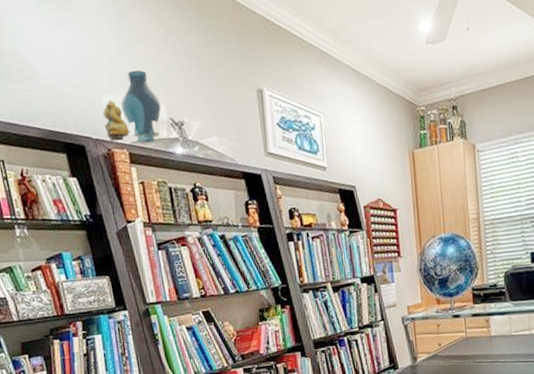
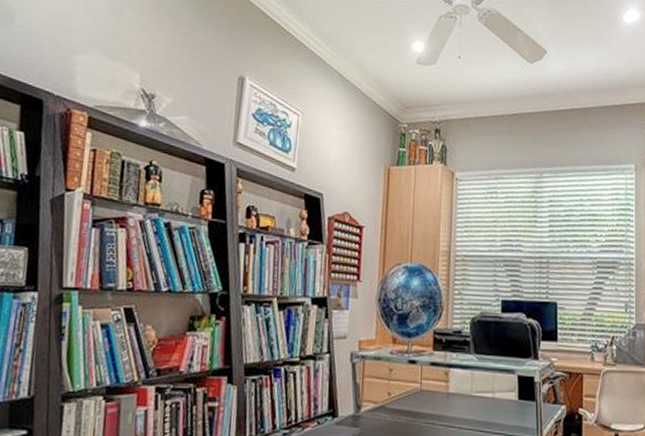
decorative figurine: present [103,100,130,141] -> none [70,59,96,102]
vase: present [121,70,161,144] -> none [93,36,136,110]

